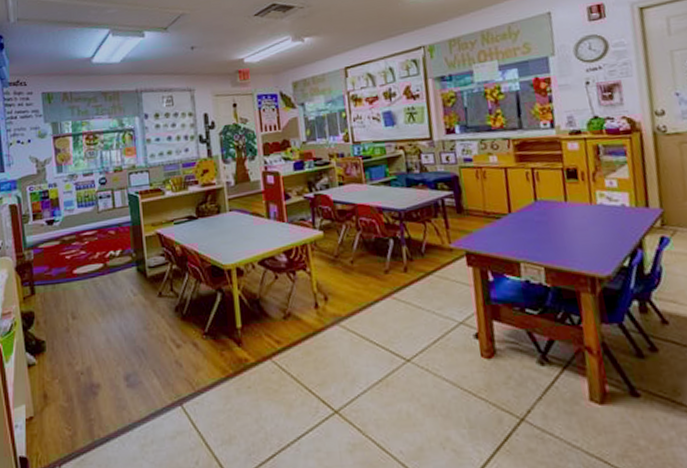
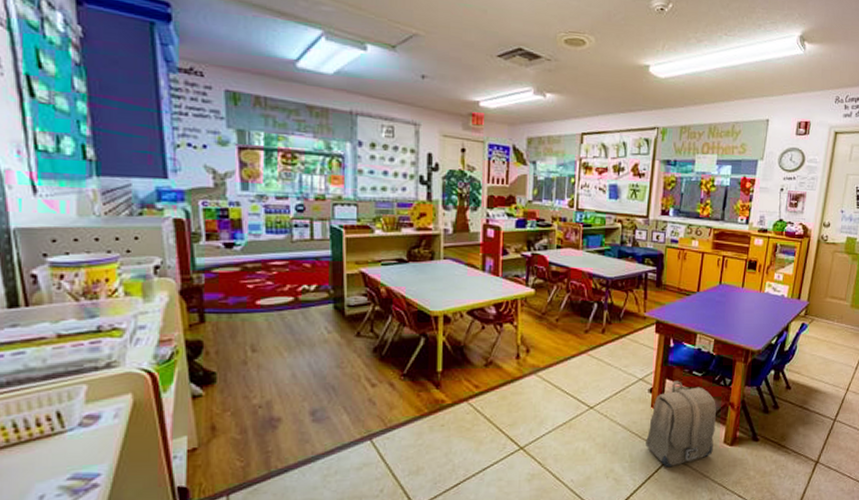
backpack: none [483,322,578,435] -> present [646,380,716,468]

